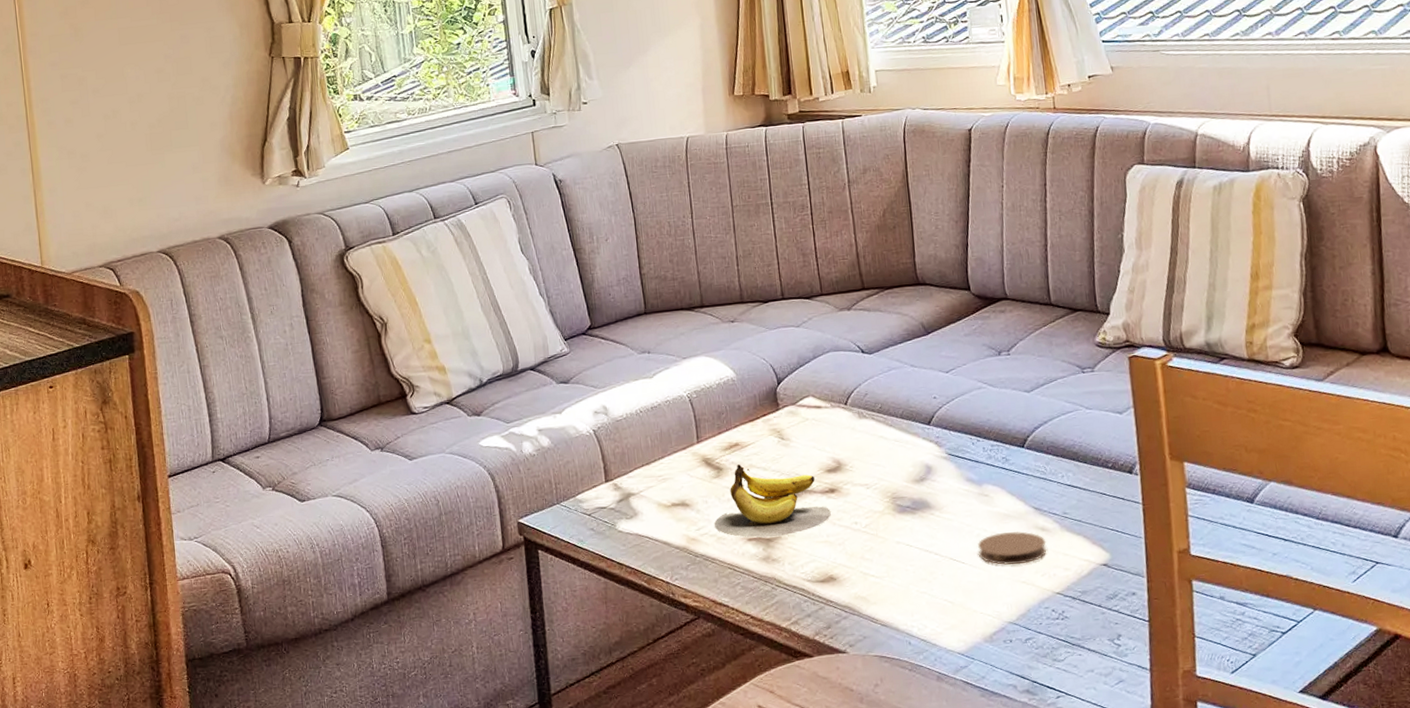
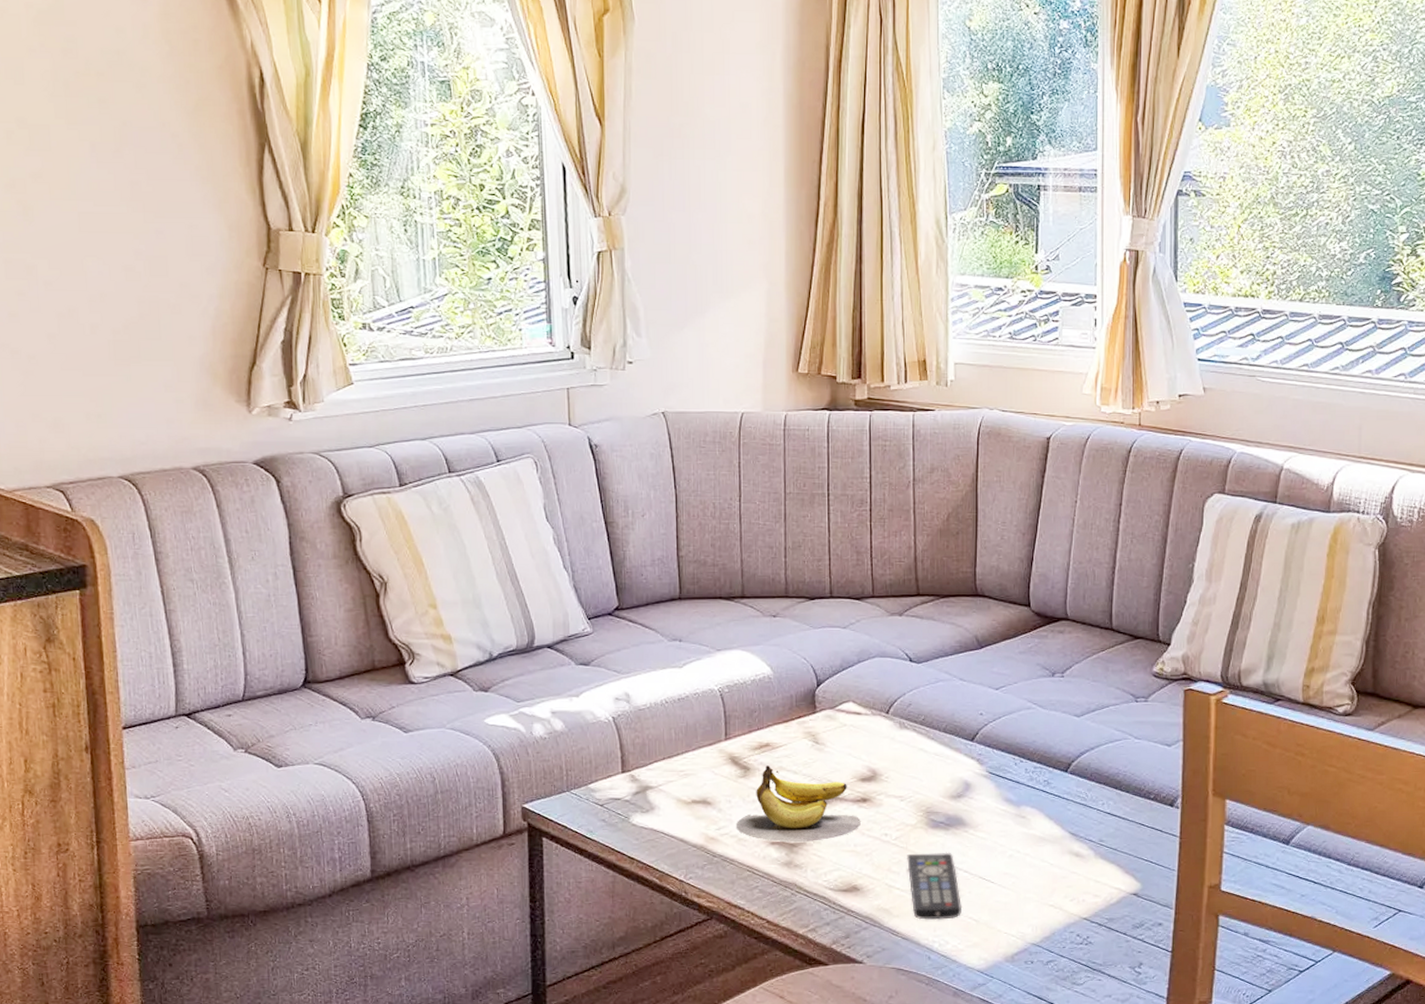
remote control: none [878,535,937,606] -> present [907,852,963,920]
coaster: present [978,531,1047,565] -> none [1008,855,1079,888]

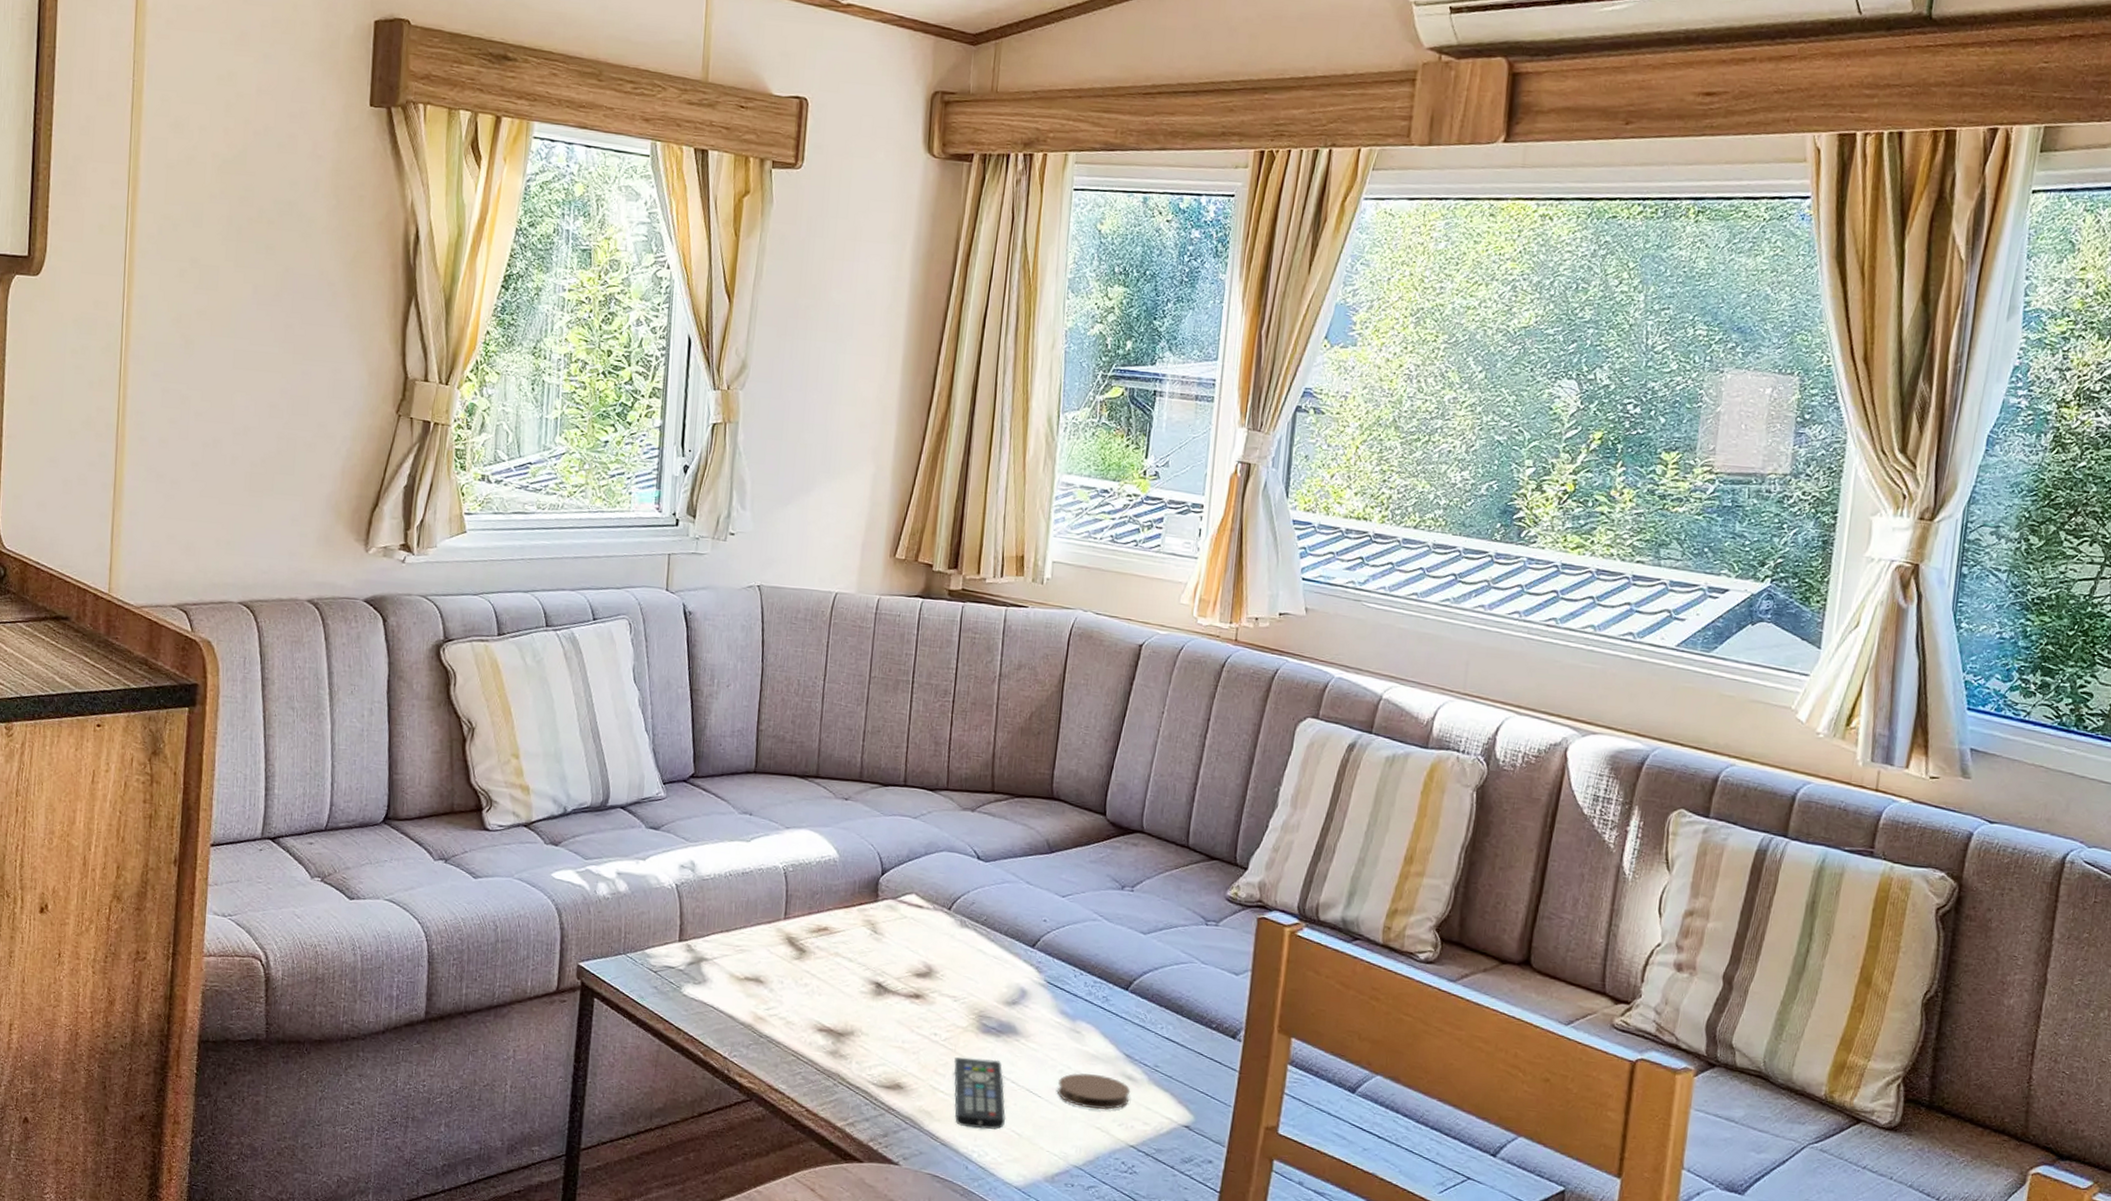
banana: present [737,765,861,843] -> none [786,950,911,1033]
coaster: none [1008,855,1079,888] -> present [1056,1073,1131,1110]

